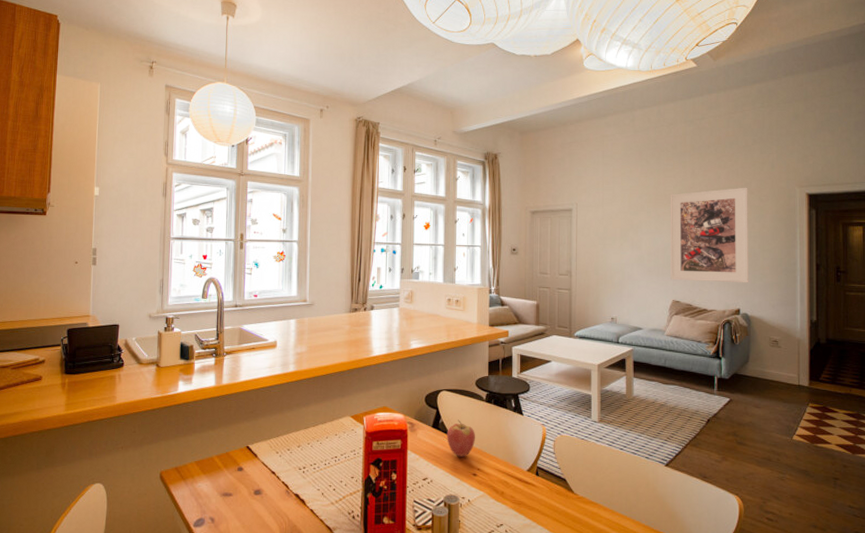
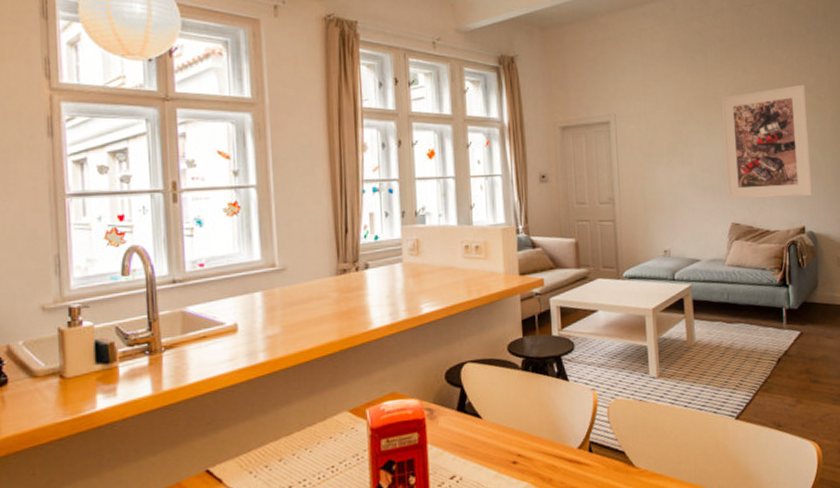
fruit: present [447,419,476,457] -> none [476,396,513,444]

